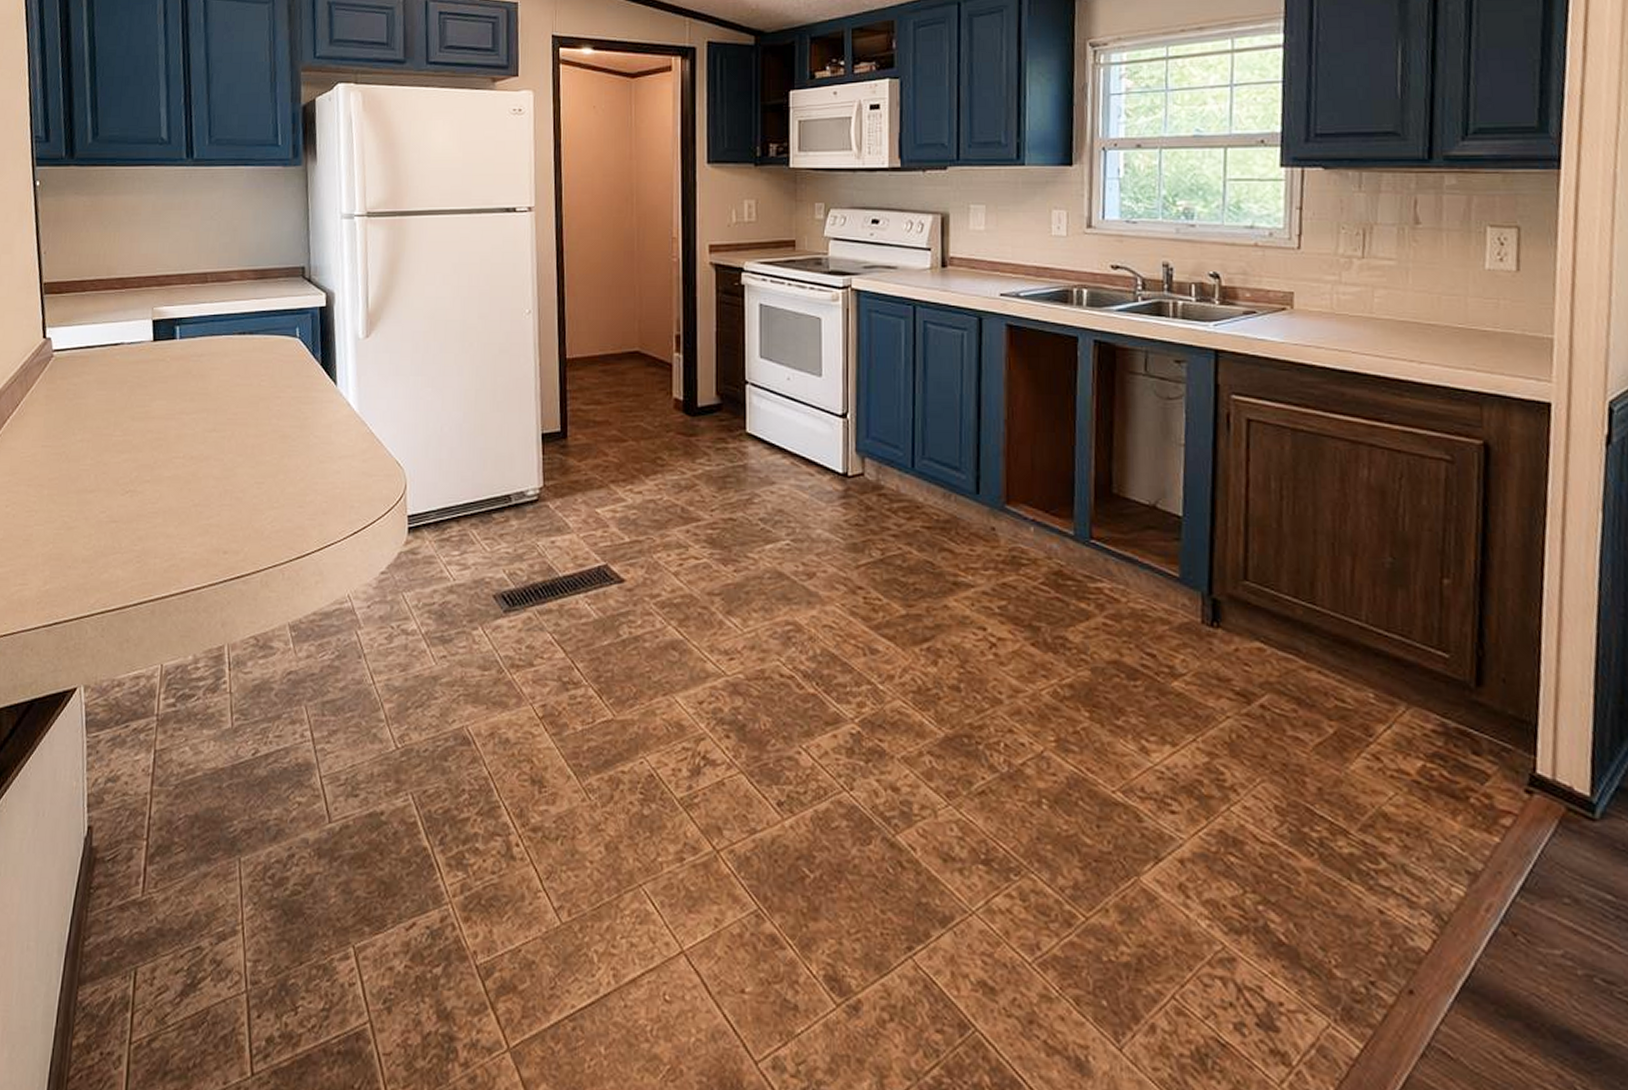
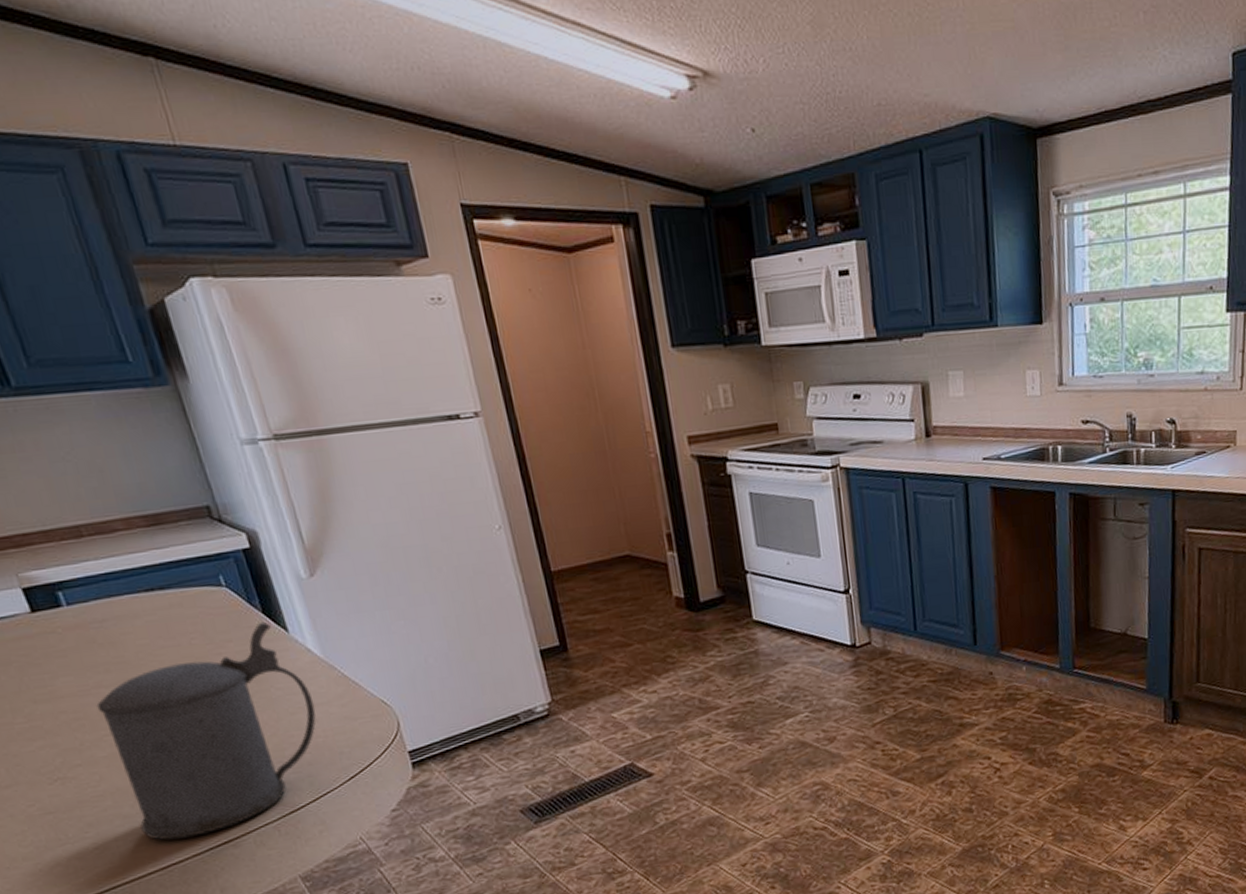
beer stein: none [175,373,341,566] -> present [96,621,316,840]

